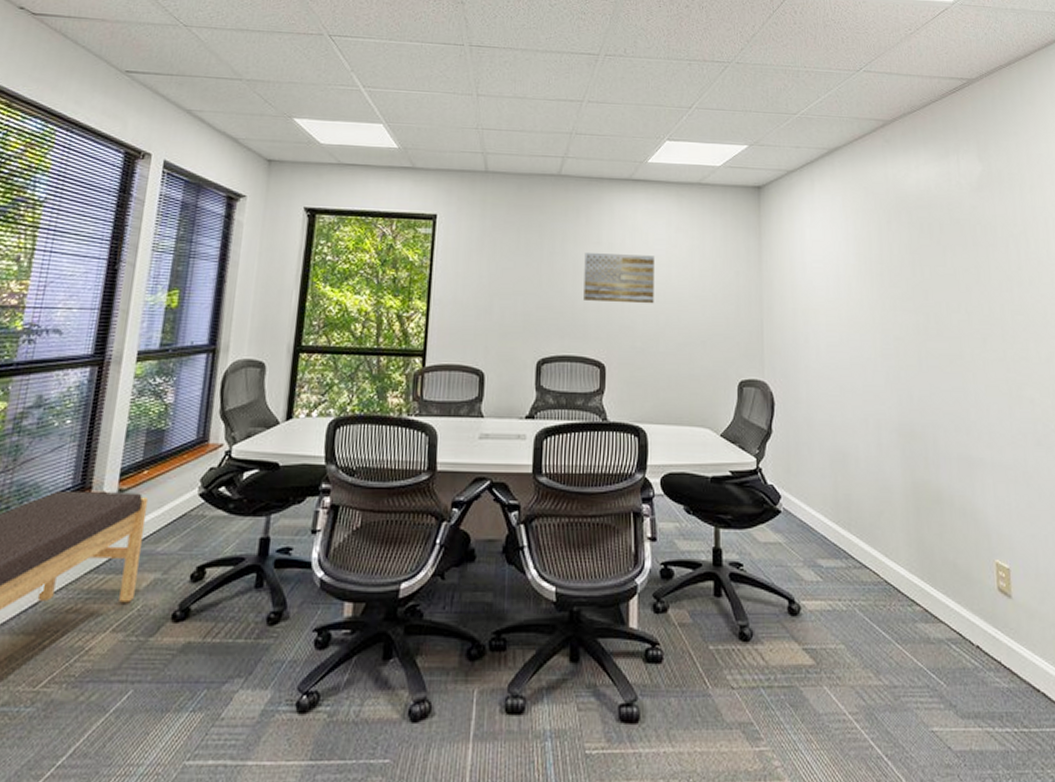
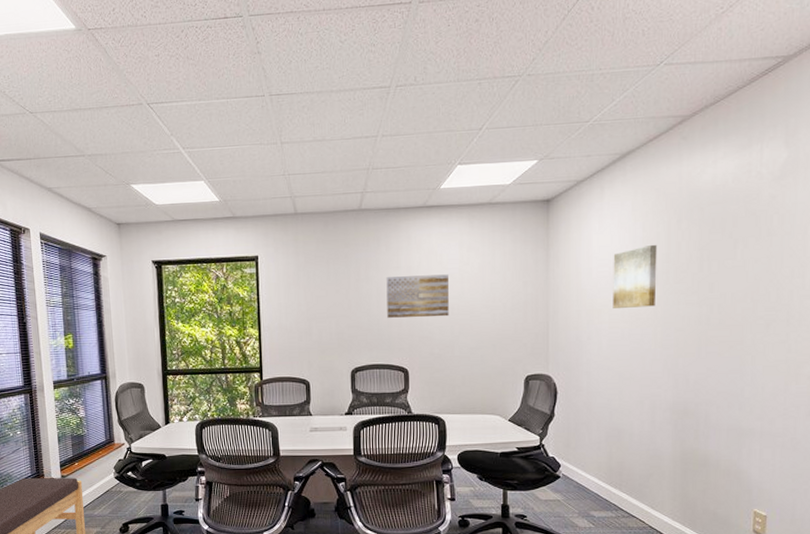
wall art: none [827,243,872,311] -> present [612,244,658,309]

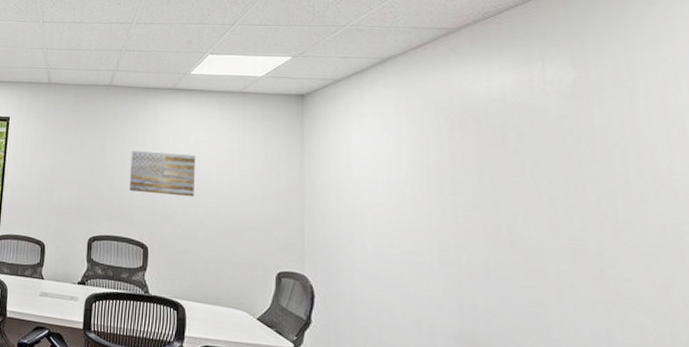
wall art: present [612,244,658,309] -> none [376,150,429,217]

